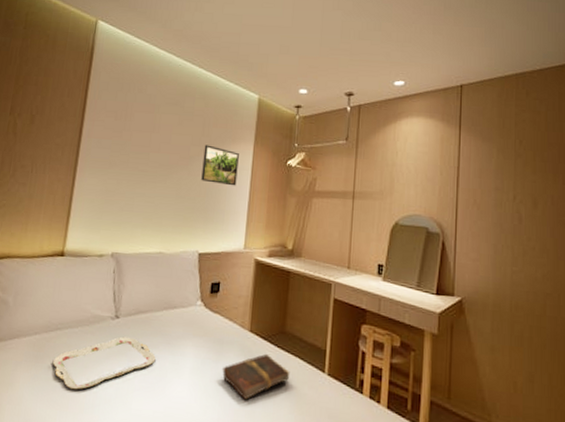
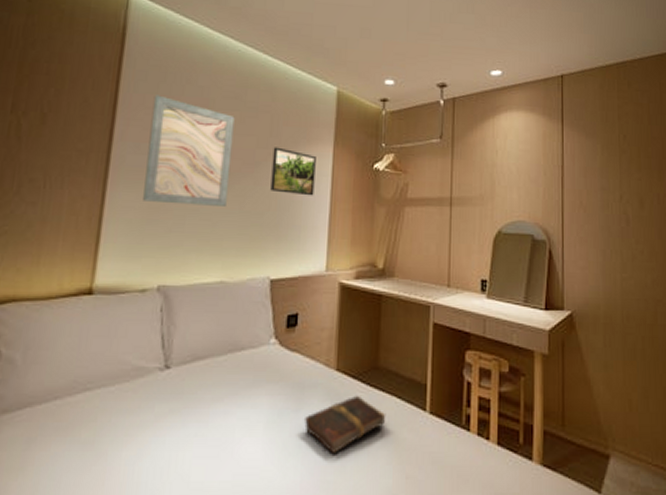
serving tray: present [52,337,156,390] -> none [80,391,220,466]
wall art: none [103,101,175,192] -> present [143,95,235,206]

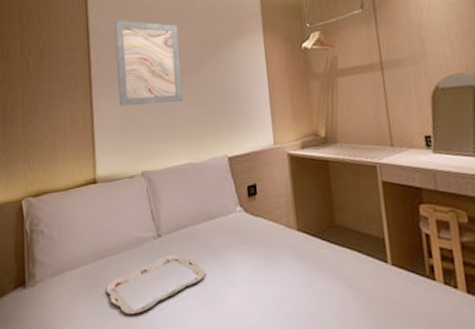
serving tray: none [80,391,220,466] -> present [106,254,206,315]
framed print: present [270,147,316,196] -> none [212,44,253,83]
book: present [304,395,386,453] -> none [276,251,350,303]

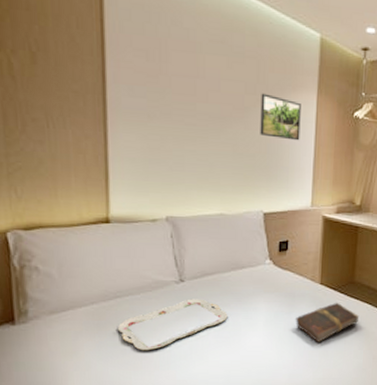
wall art: present [114,19,183,106] -> none [140,36,222,148]
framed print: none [212,44,253,83] -> present [260,93,301,141]
book: none [276,251,350,303] -> present [296,302,360,342]

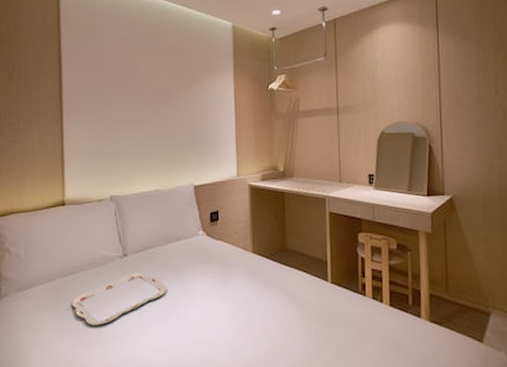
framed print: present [260,93,301,141] -> none [185,79,222,117]
book: present [296,302,360,342] -> none [232,271,296,315]

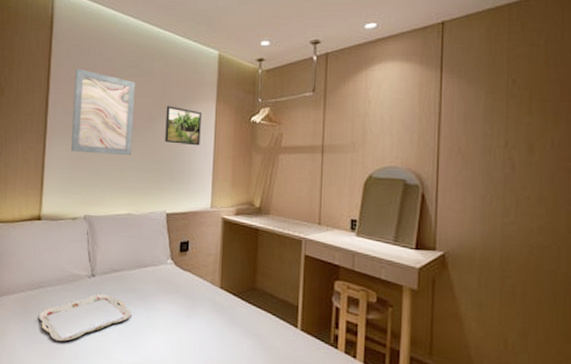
wall art: none [87,47,154,133] -> present [71,68,135,155]
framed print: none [185,79,222,117] -> present [165,106,201,146]

